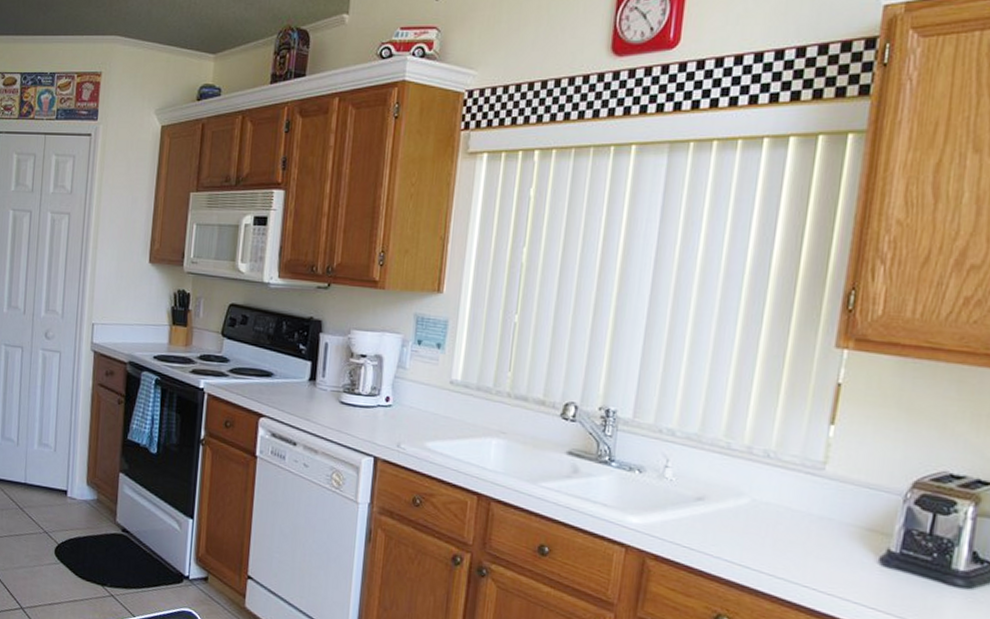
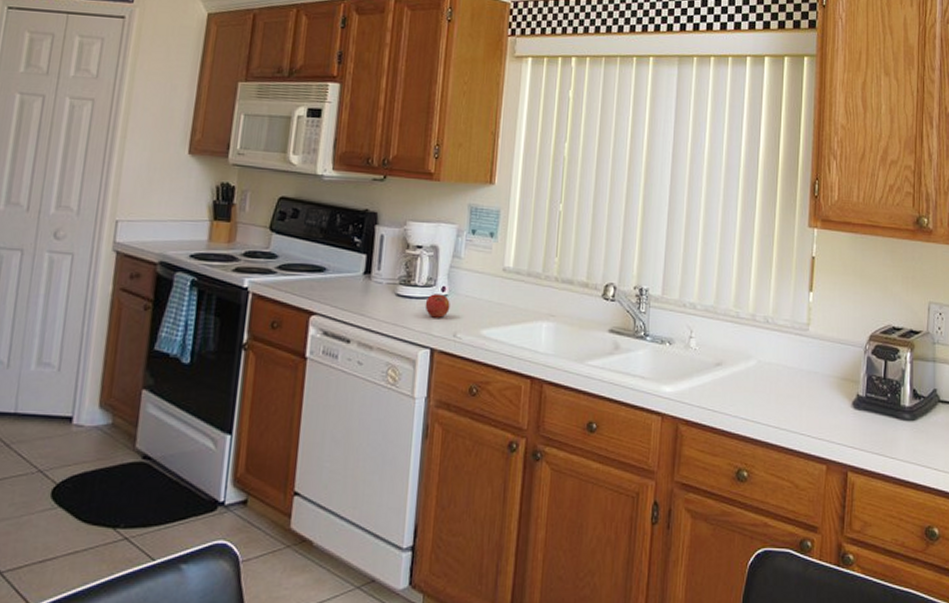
apple: none [368,403,394,428] -> present [425,294,450,318]

